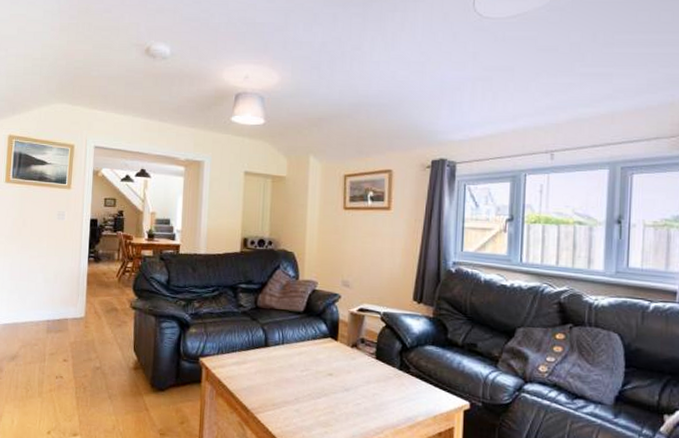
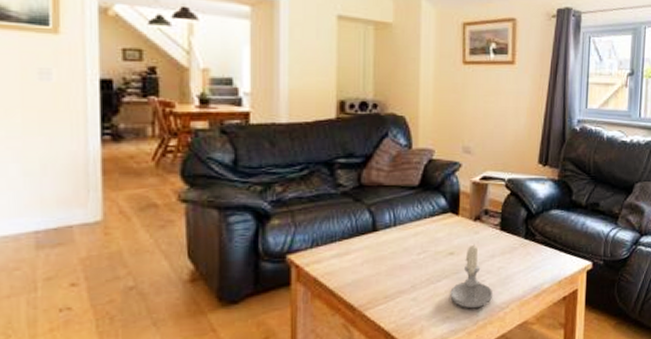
candle: none [328,368,368,429] -> present [450,243,493,309]

